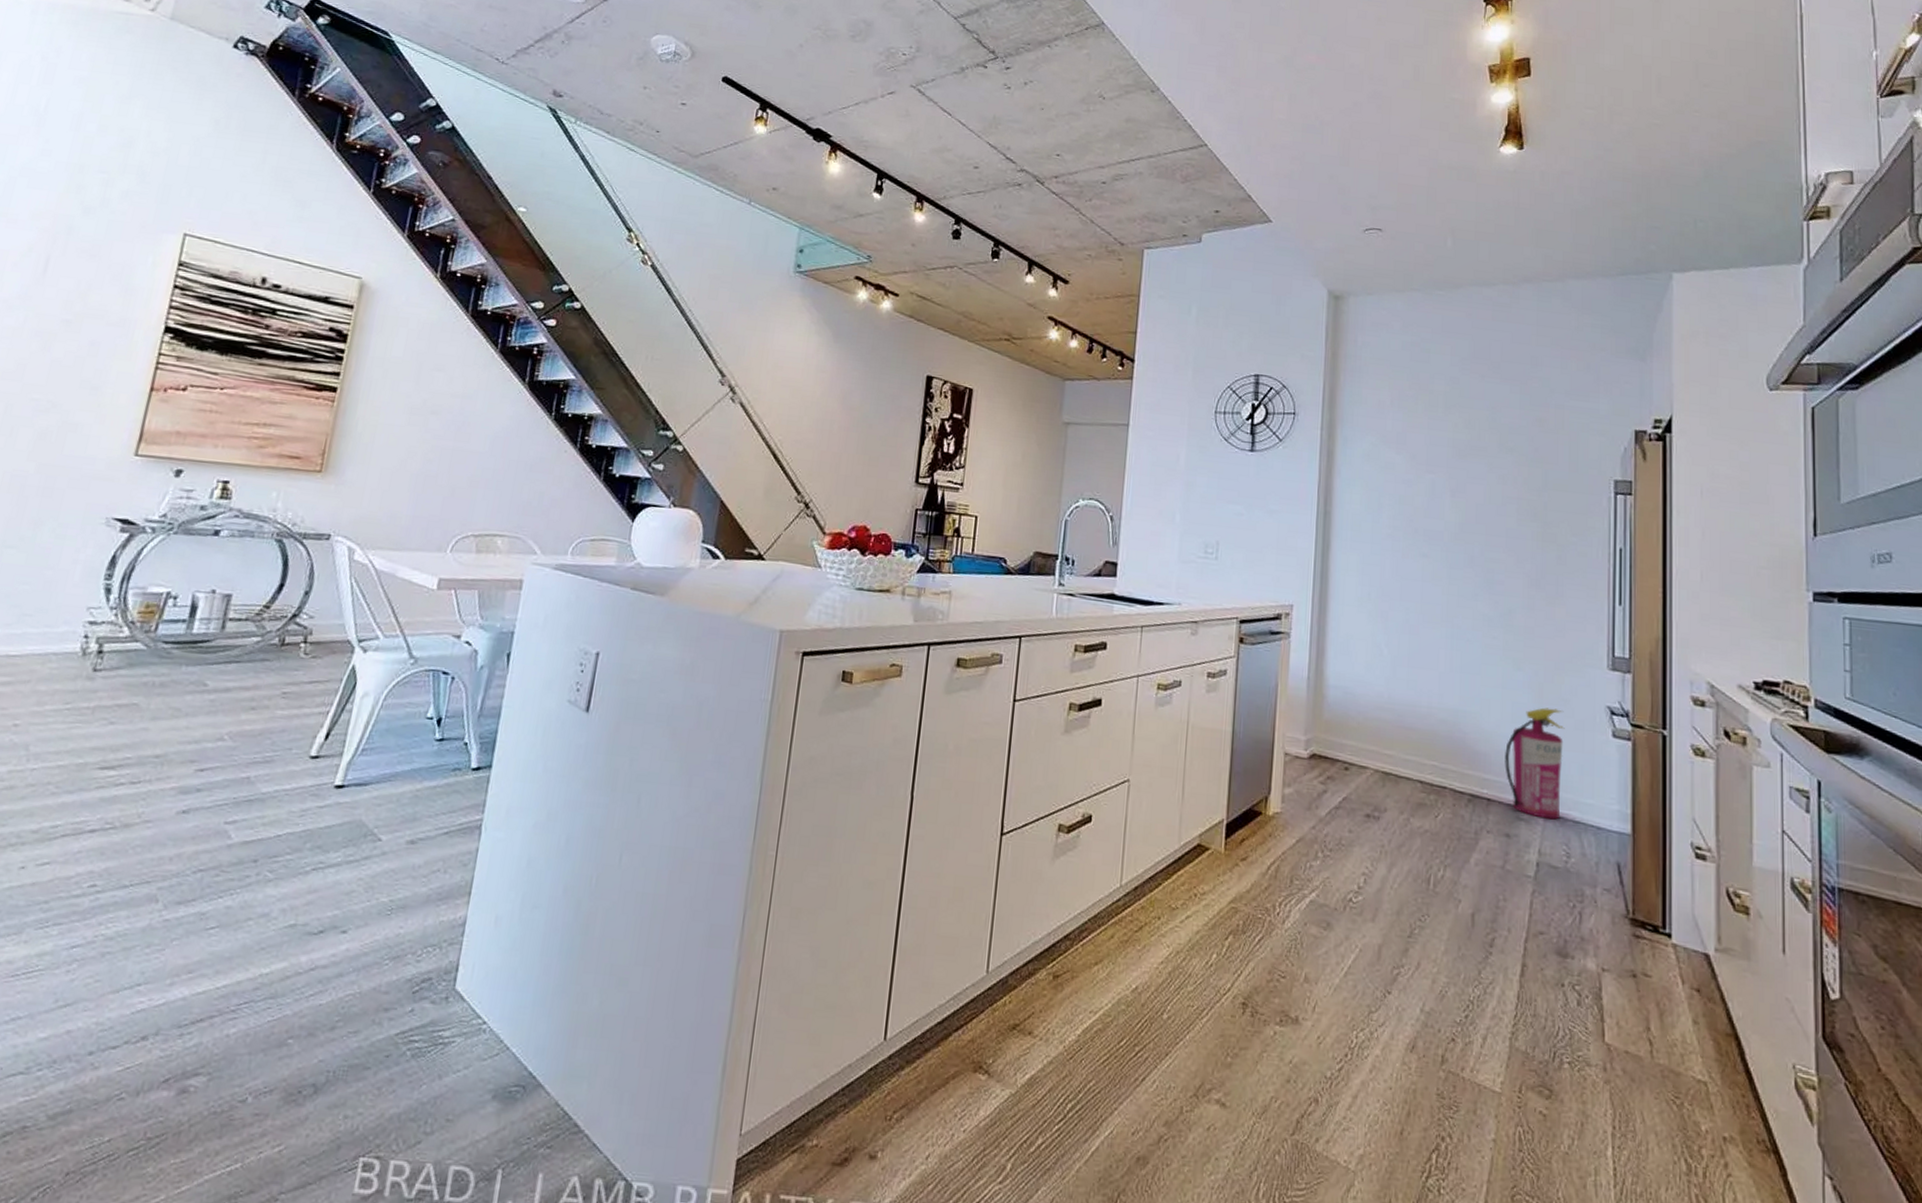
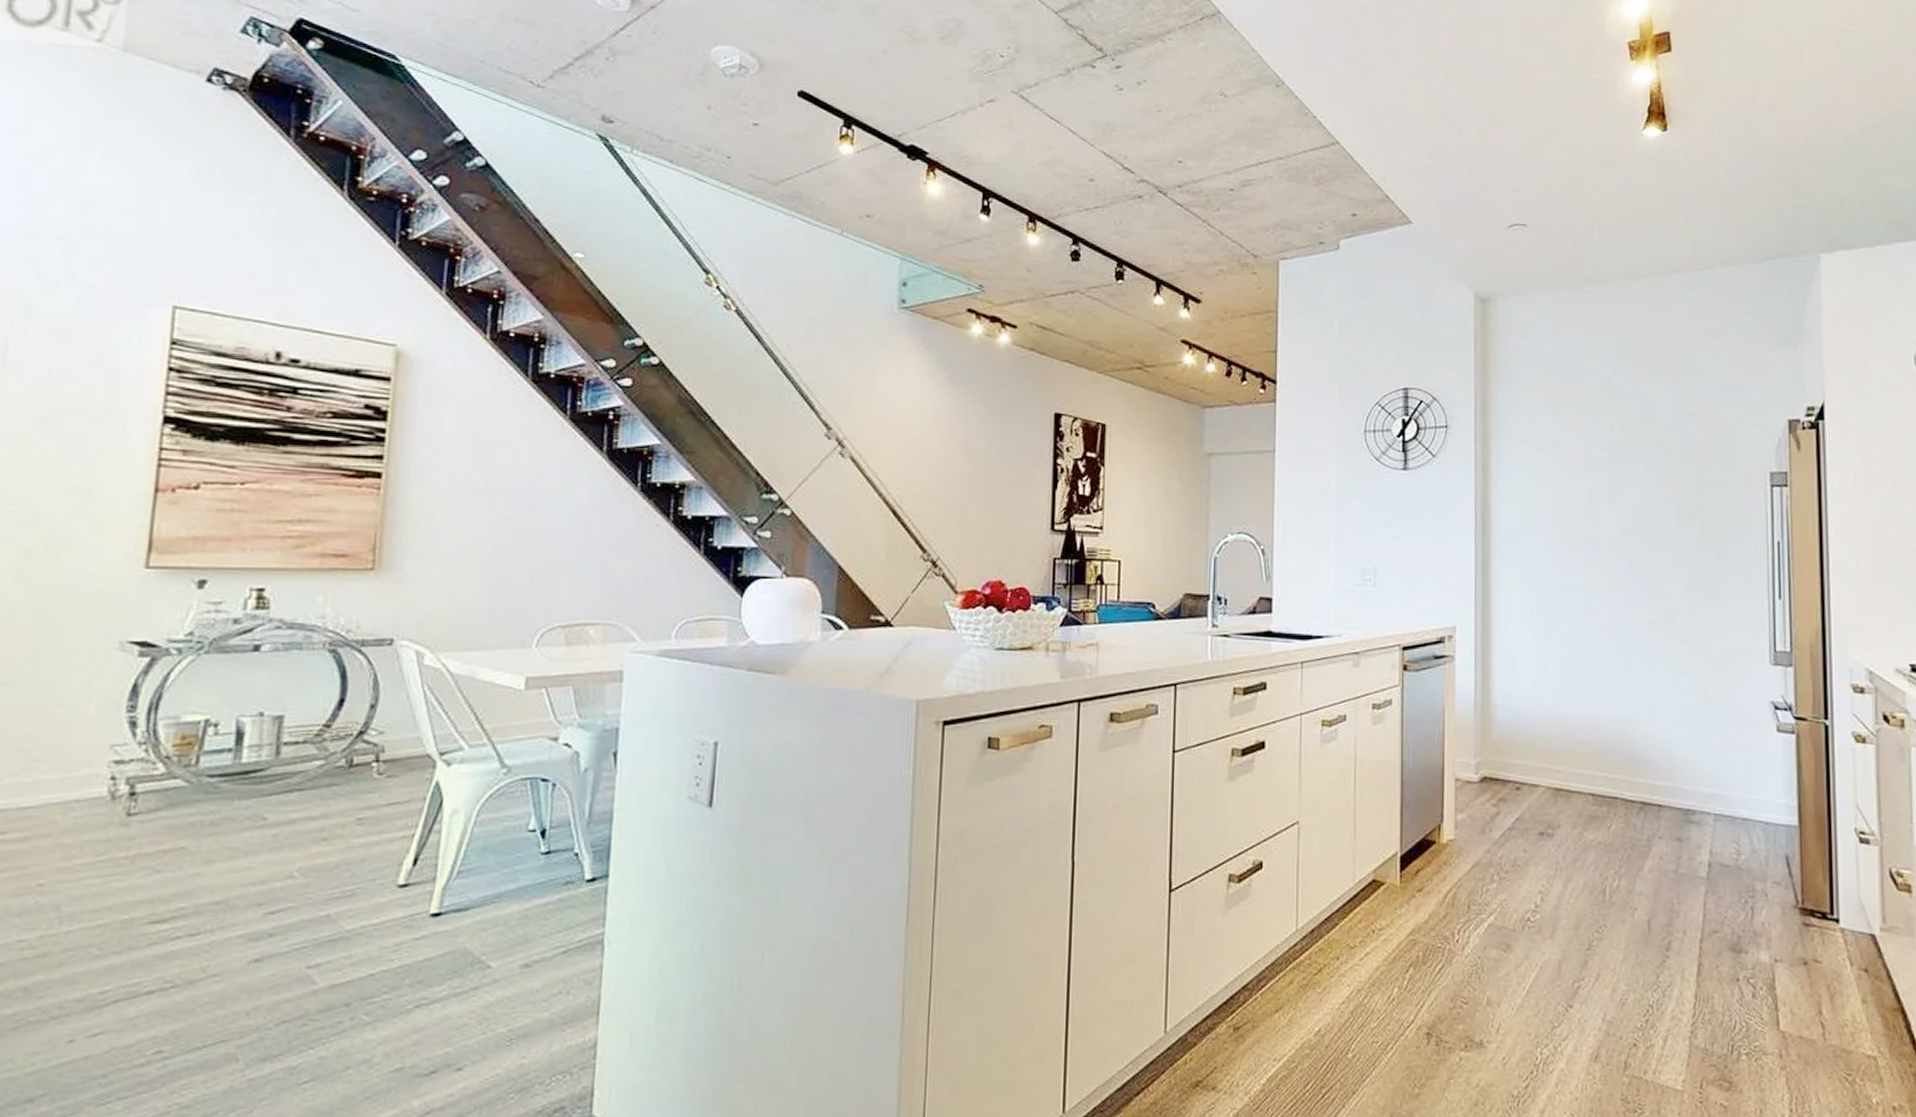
fire extinguisher: present [1505,707,1565,820] -> none [1673,708,1731,819]

